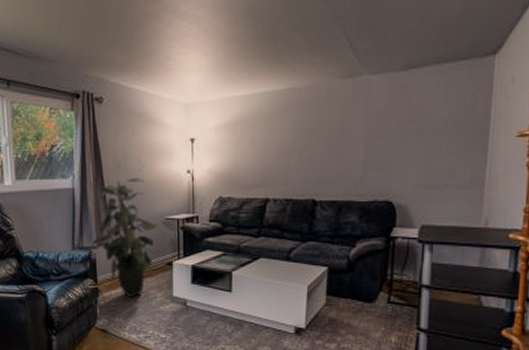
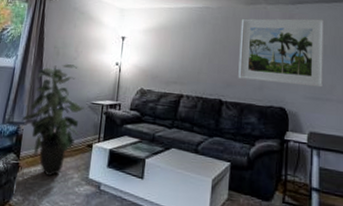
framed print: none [334,85,445,173] -> present [238,18,324,88]

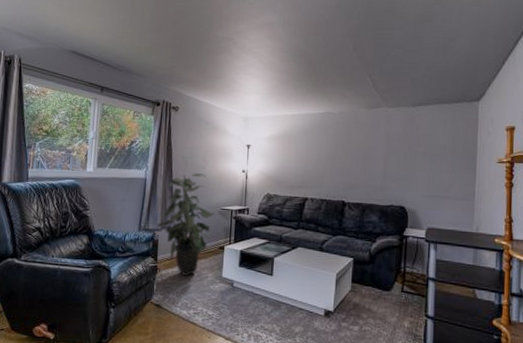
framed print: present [238,18,324,88] -> none [360,120,444,186]

